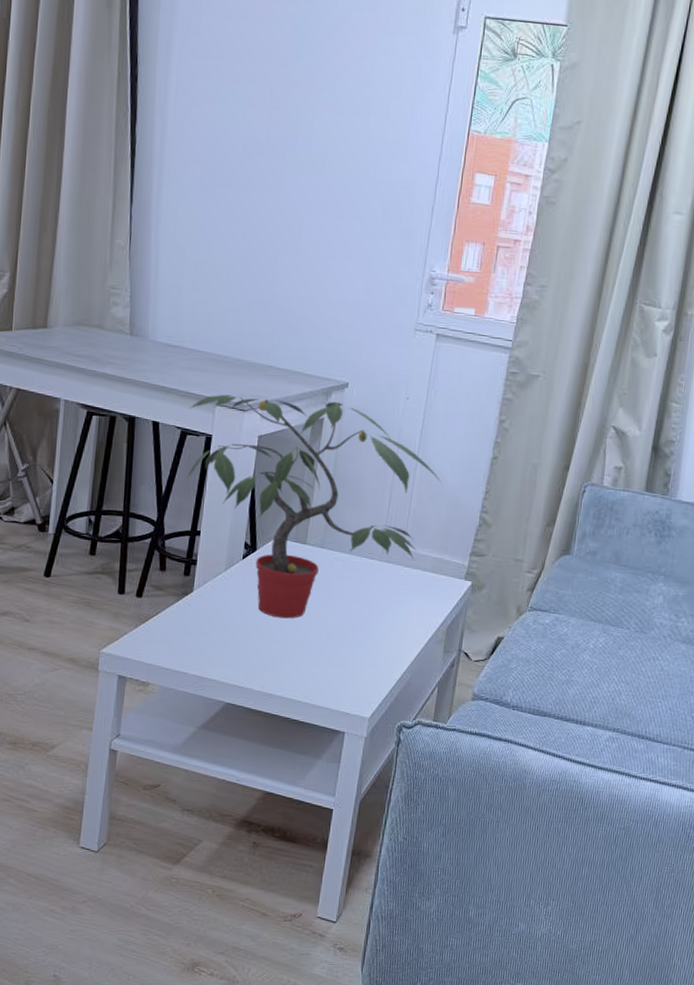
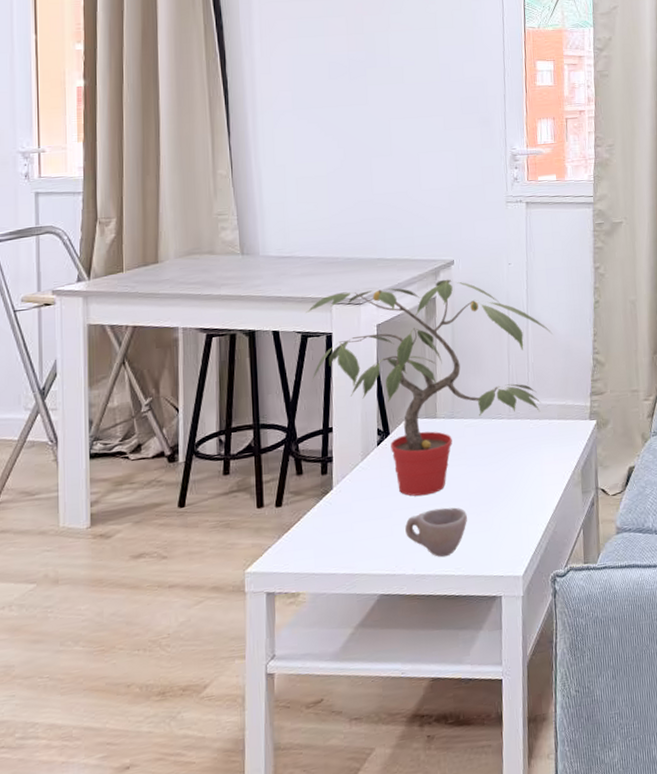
cup: none [259,633,322,682] -> present [405,507,467,557]

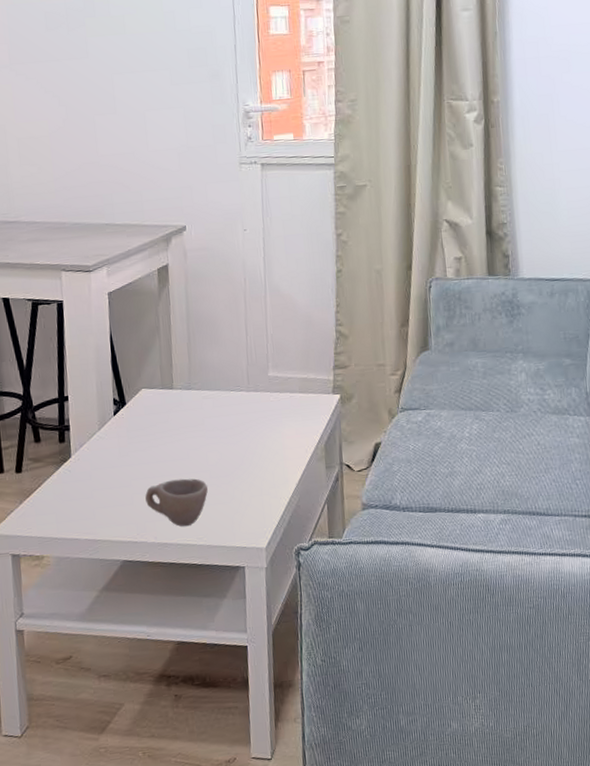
potted plant: present [306,279,553,496] -> none [35,245,293,467]

